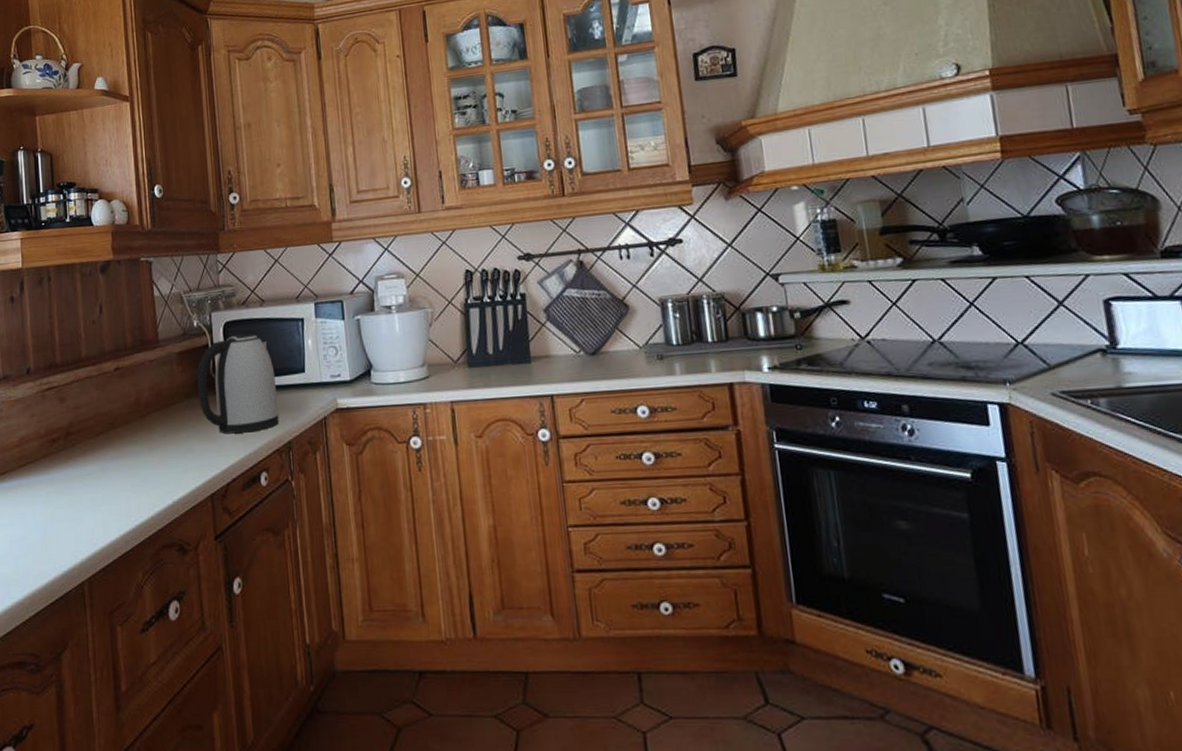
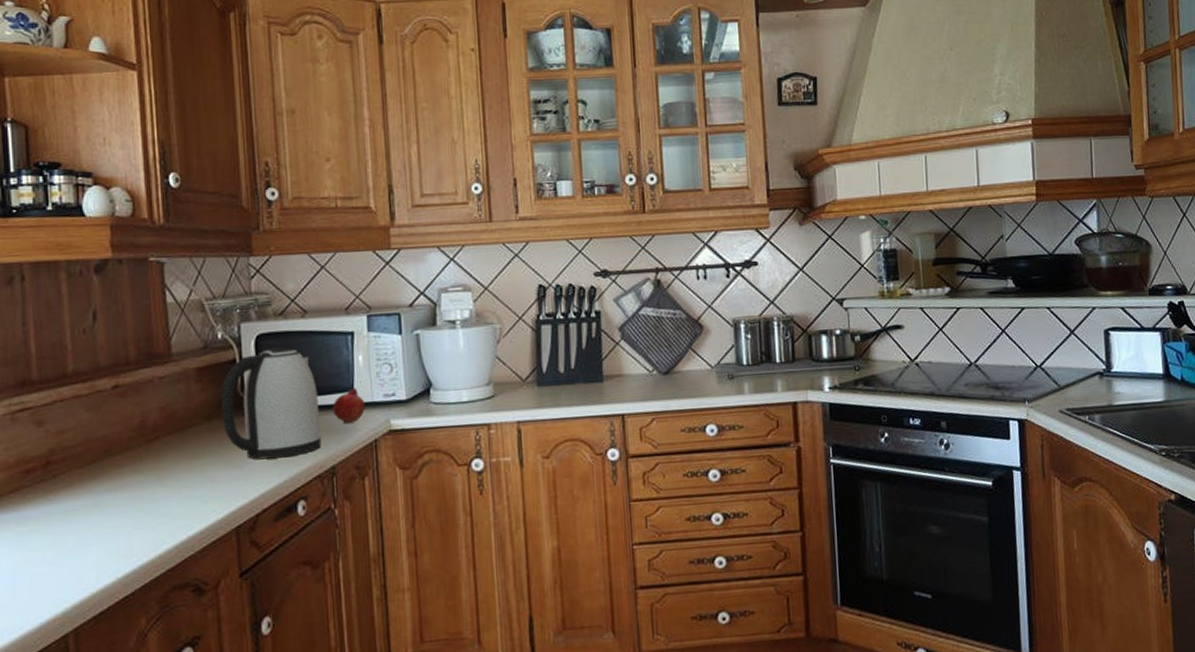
fruit: none [287,368,315,402] -> present [332,387,366,423]

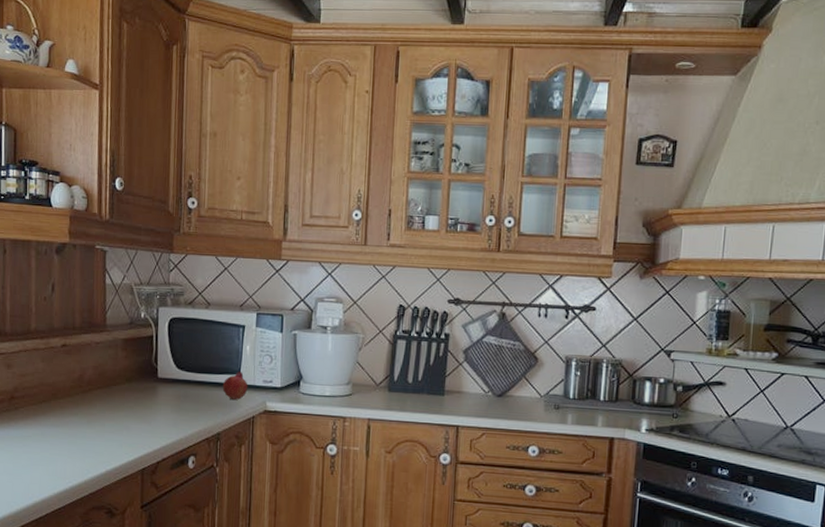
kettle: present [220,347,322,460] -> none [138,330,212,420]

